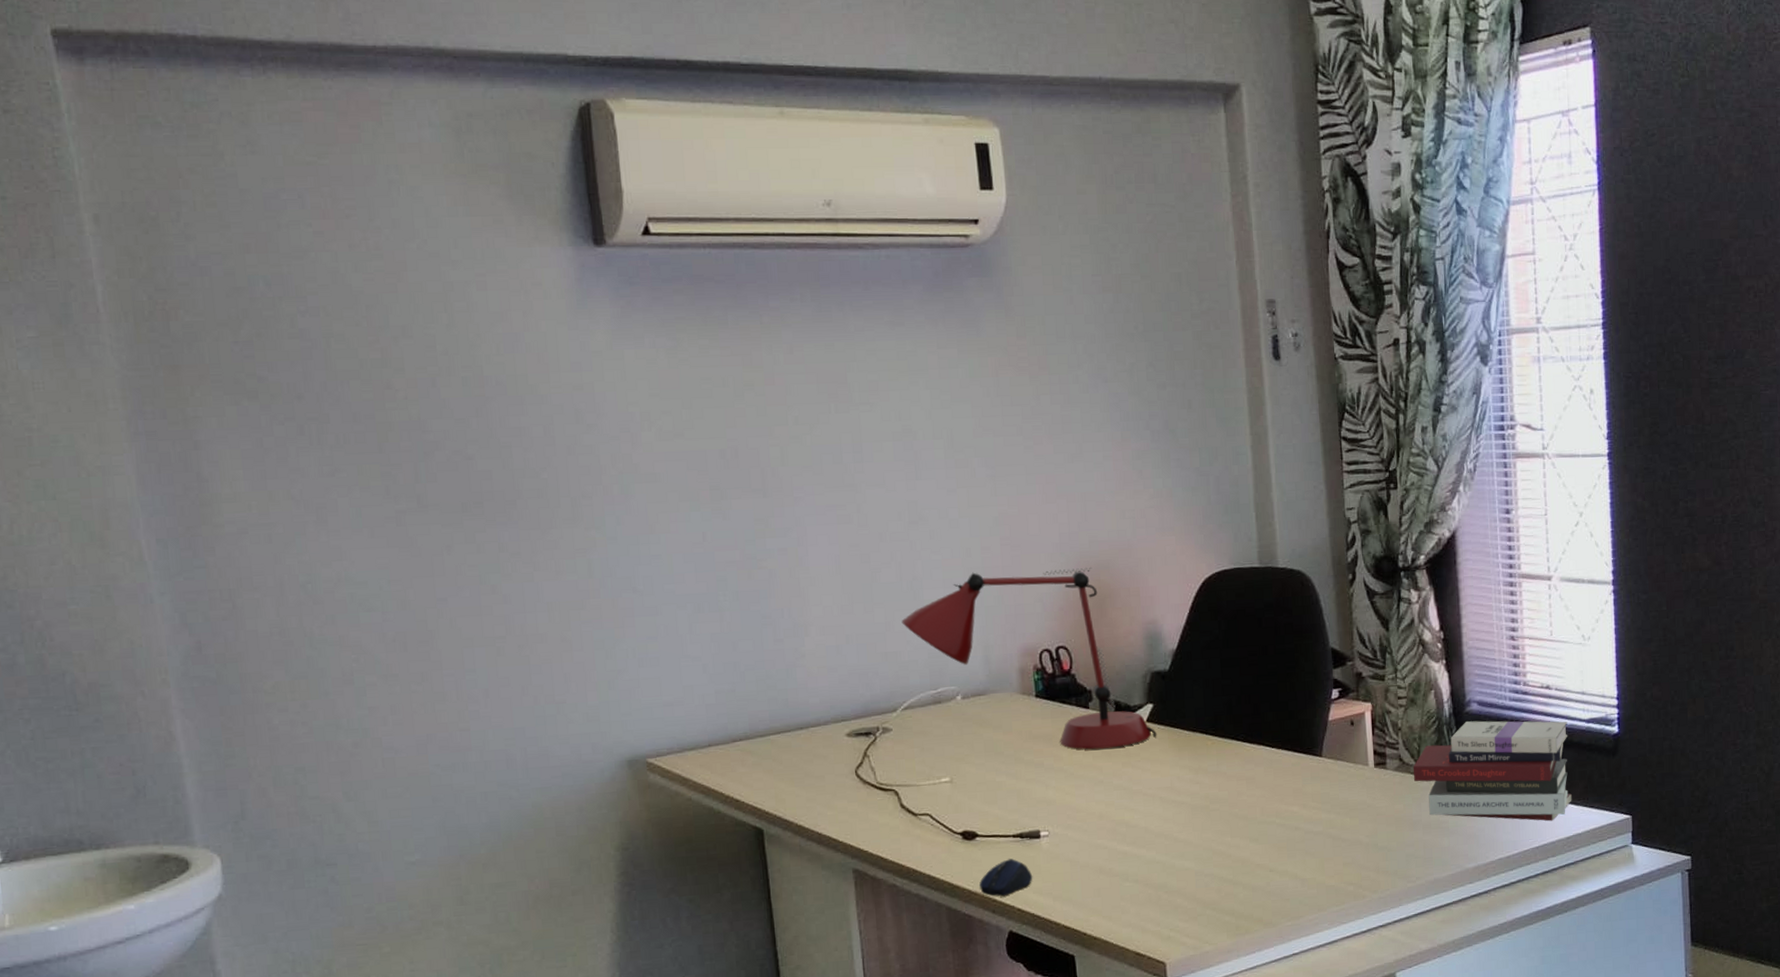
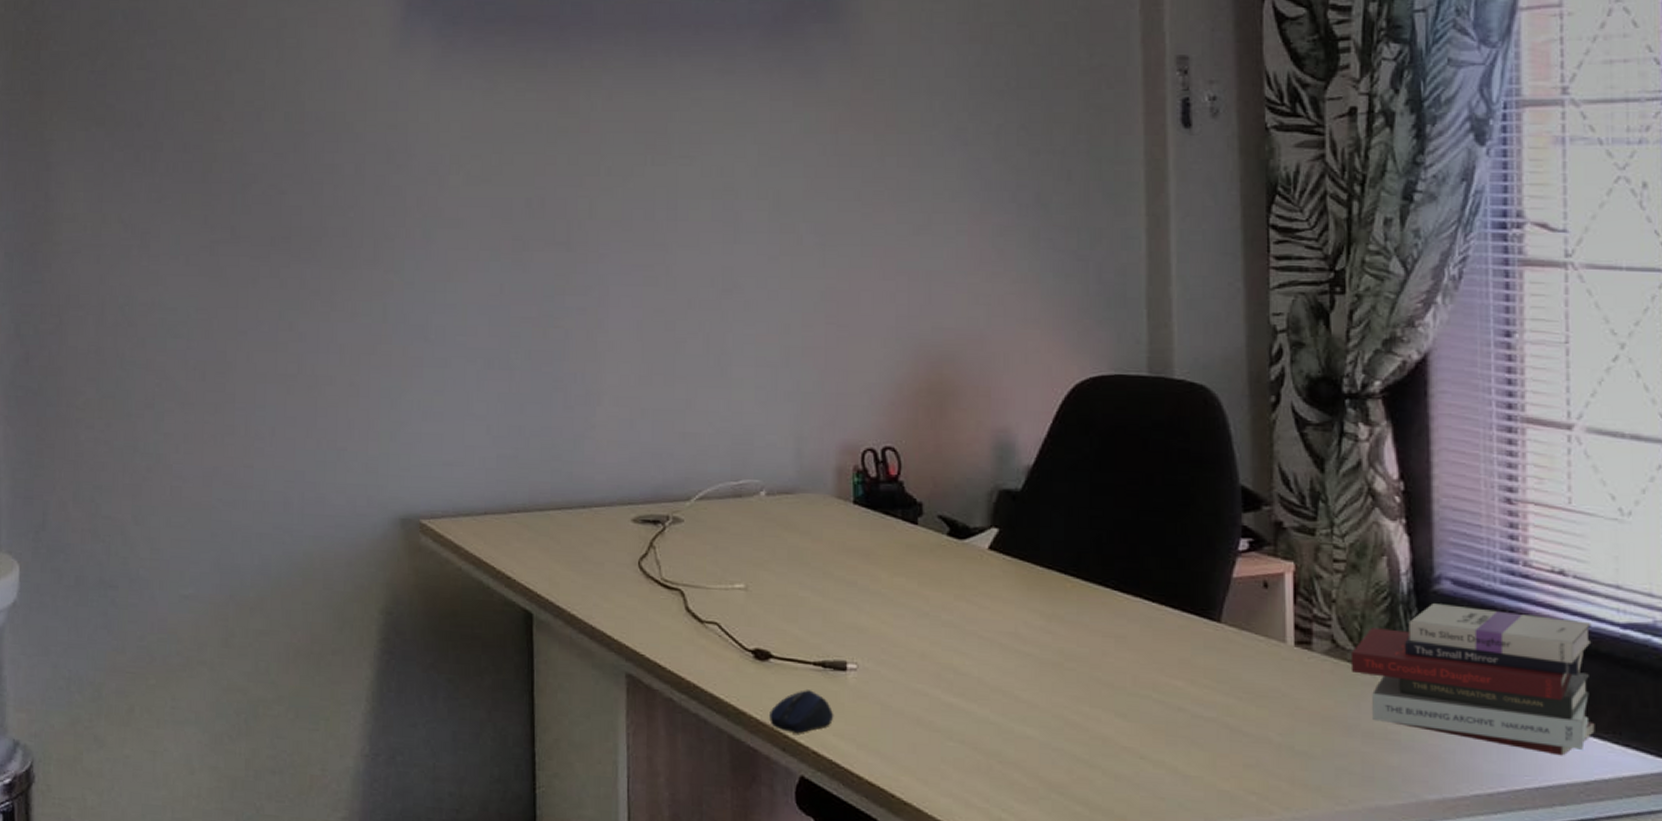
desk lamp: present [901,566,1157,750] -> none [704,352,1001,576]

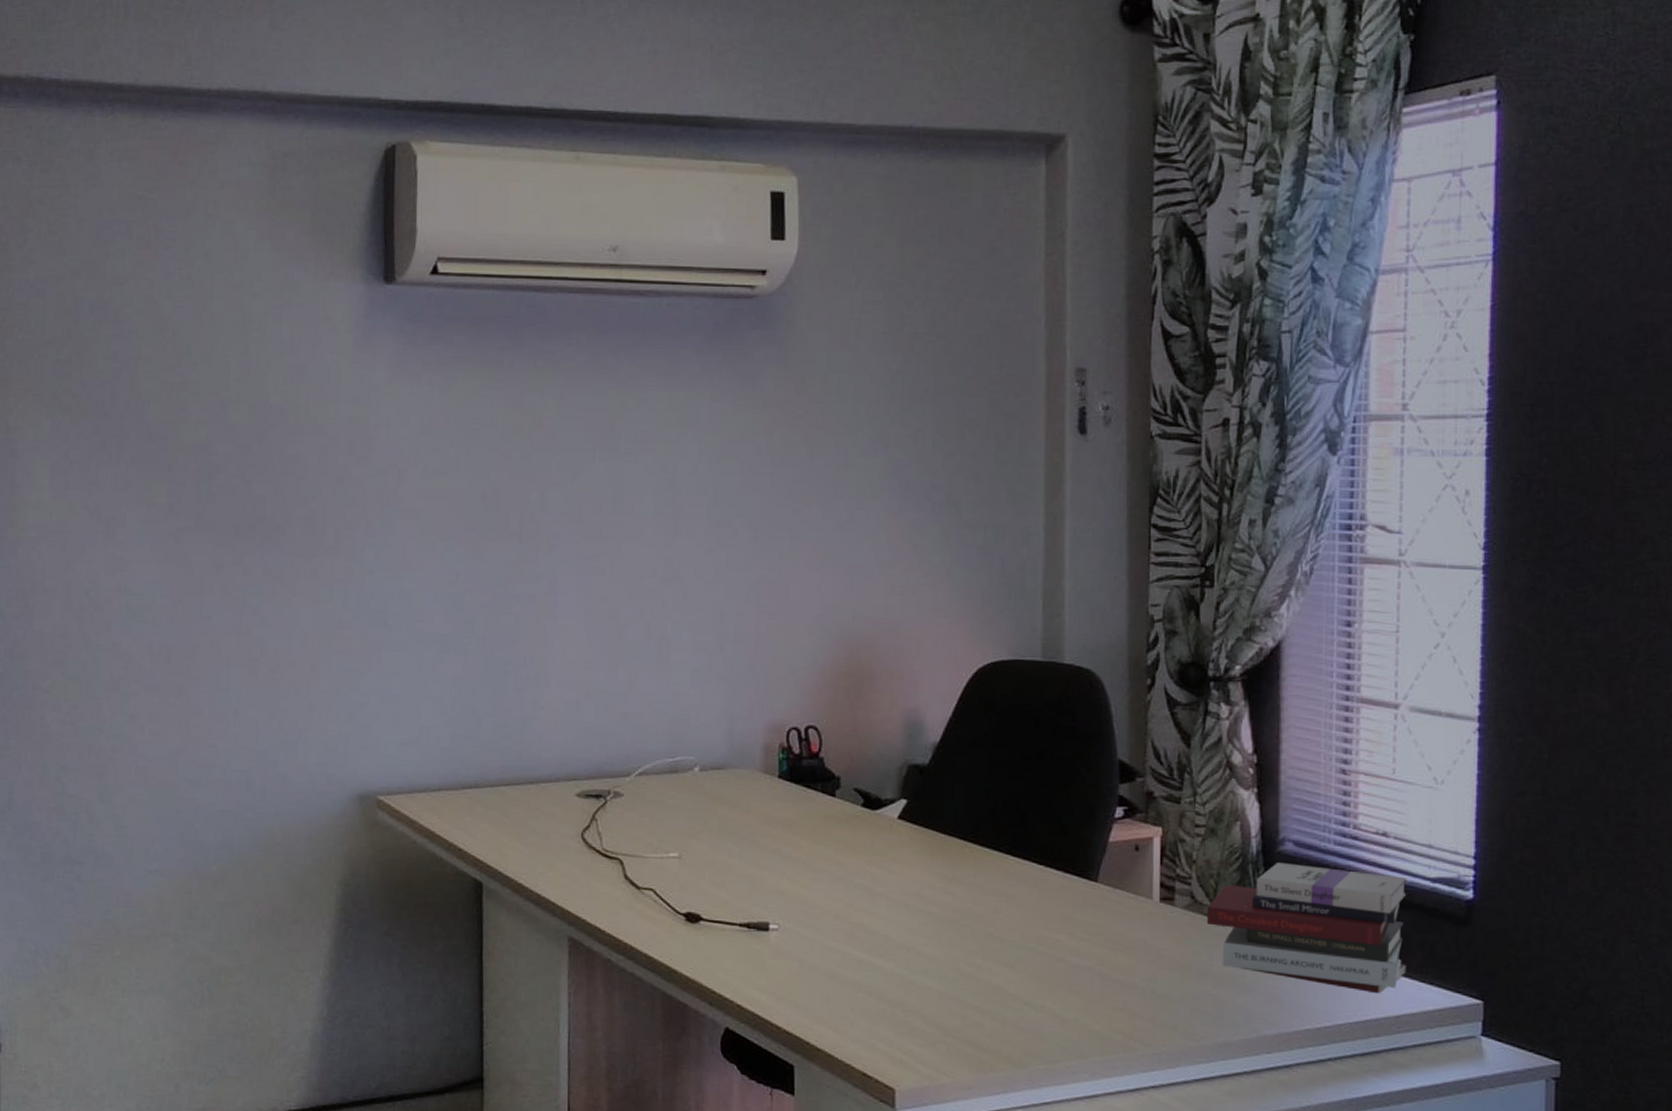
computer mouse: present [769,690,834,733] -> none [699,949,757,988]

